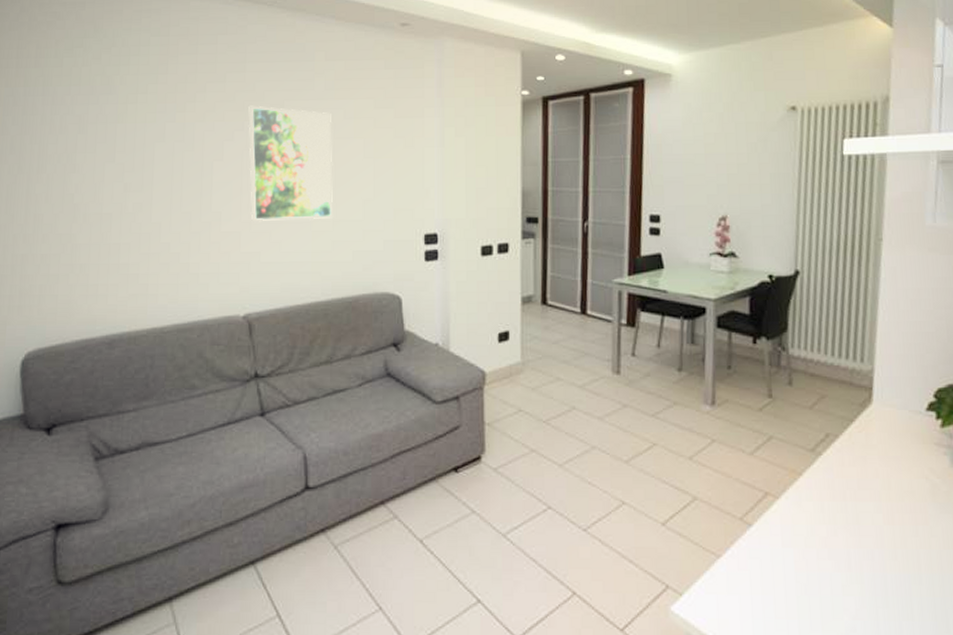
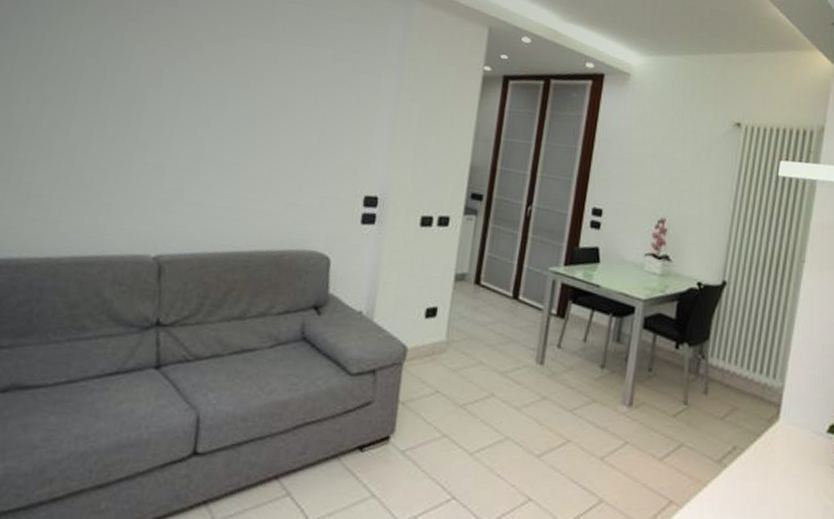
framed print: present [248,105,333,222] -> none [180,35,286,166]

